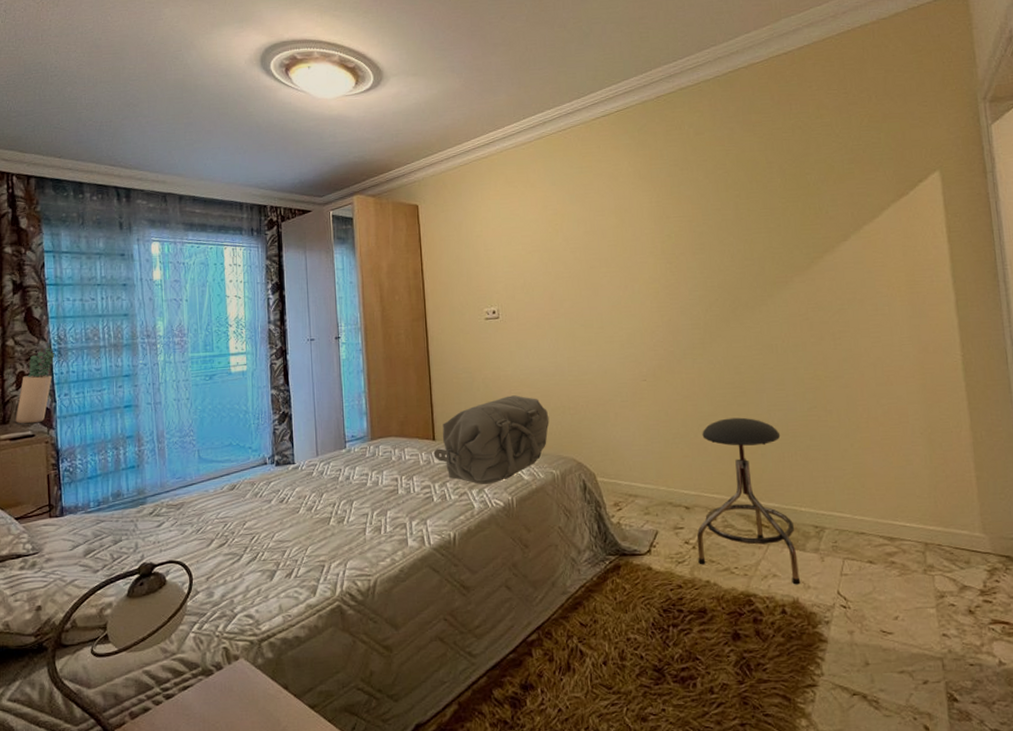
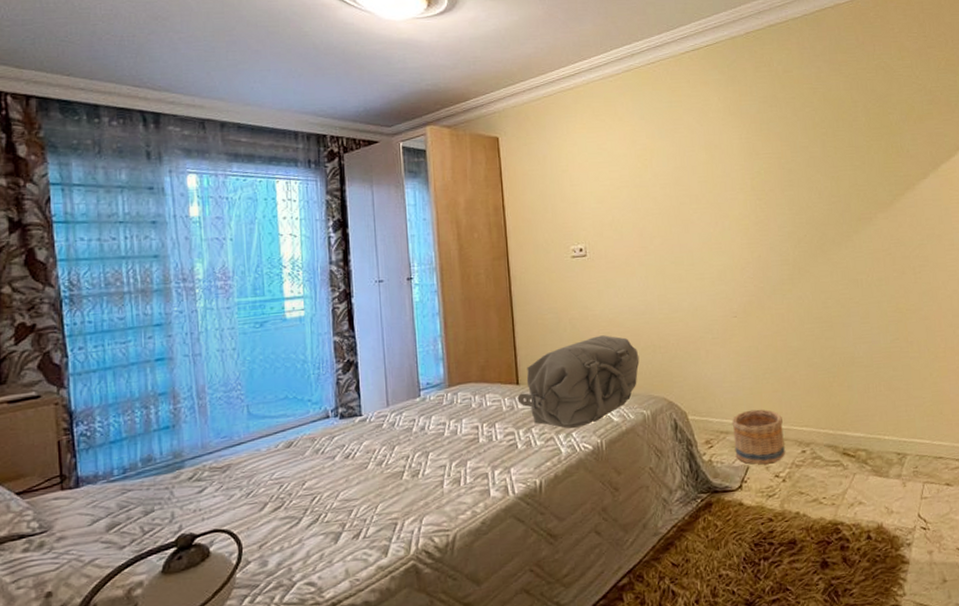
vase: present [15,344,55,424] -> none [14,291,66,384]
basket: none [640,474,695,530] -> present [732,409,785,465]
stool: present [696,417,801,585] -> none [786,351,885,511]

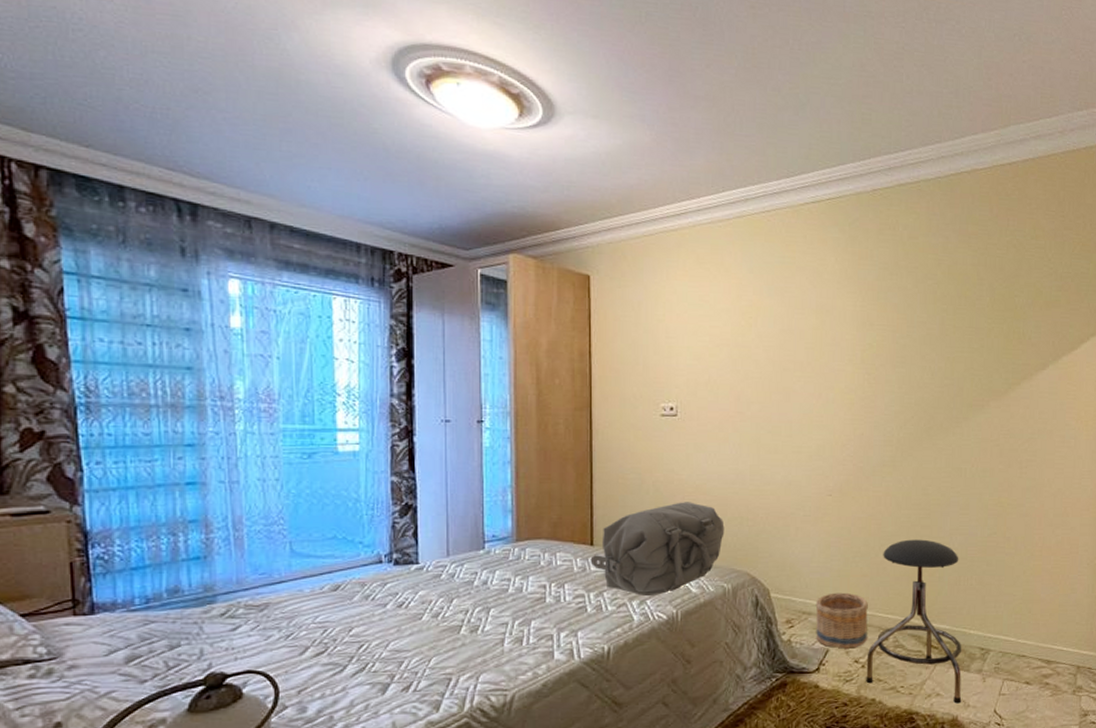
stool: none [786,351,885,511] -> present [866,539,962,704]

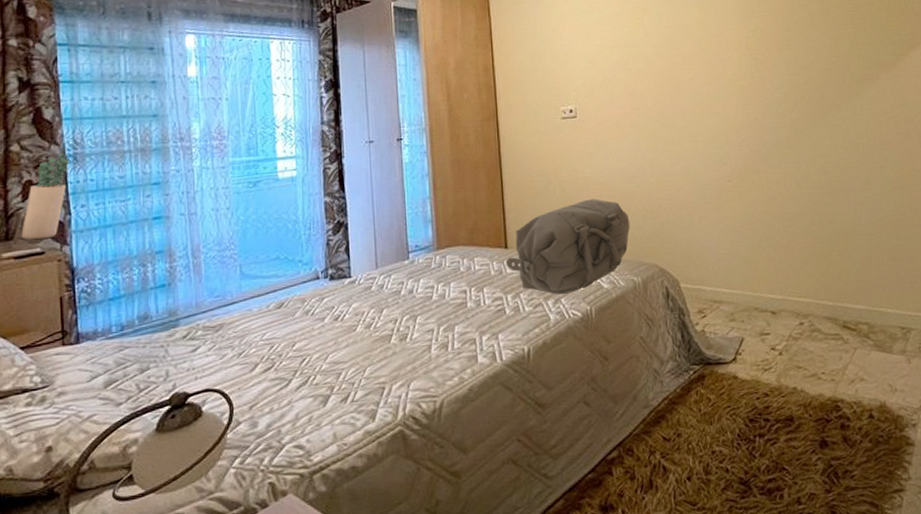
vase: none [19,396,81,497] -> present [21,149,70,240]
basket: present [815,592,868,649] -> none [726,278,782,337]
stool: present [866,539,962,704] -> none [783,218,888,388]

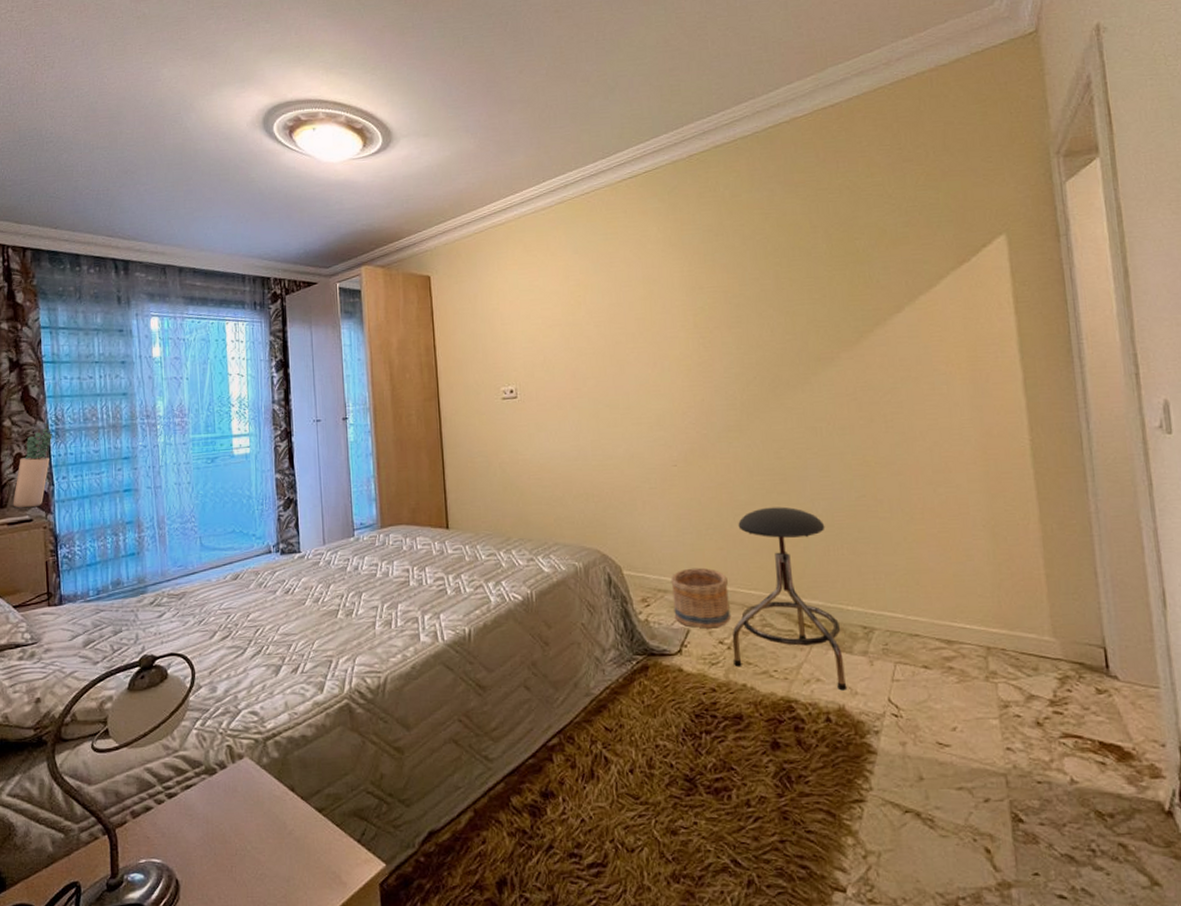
duffel bag: present [505,199,630,295] -> none [447,481,572,578]
basket: none [726,278,782,337] -> present [670,567,730,629]
stool: none [783,218,888,388] -> present [732,506,847,691]

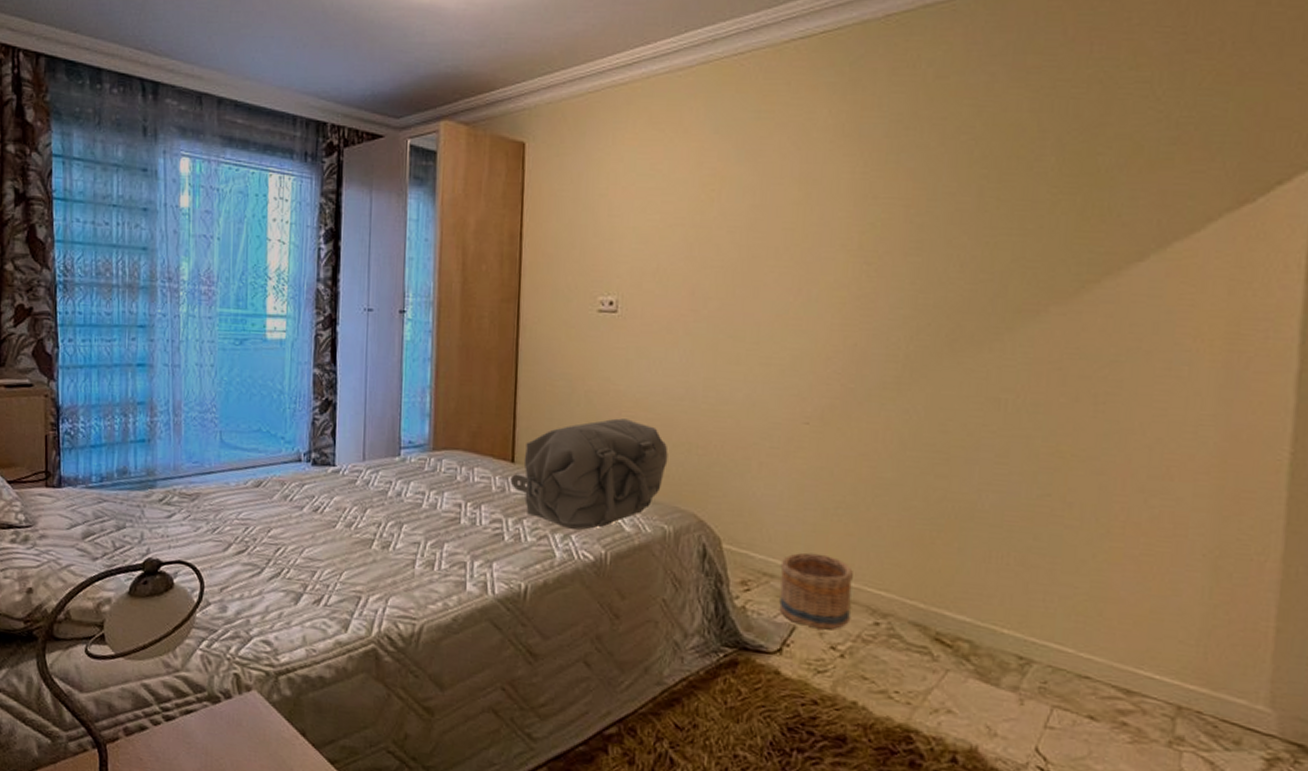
vase: present [13,425,52,508] -> none [12,274,60,371]
duffel bag: none [447,481,572,578] -> present [510,418,668,531]
stool: present [732,506,847,691] -> none [845,491,991,729]

